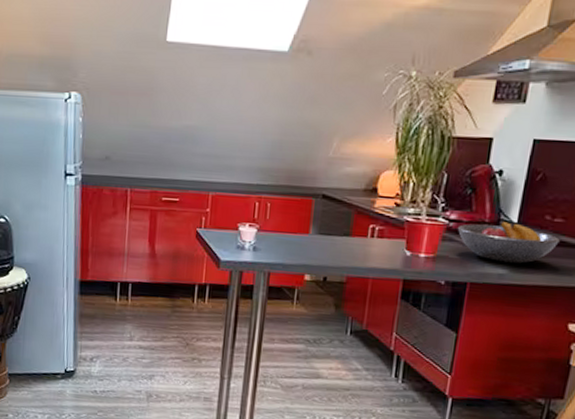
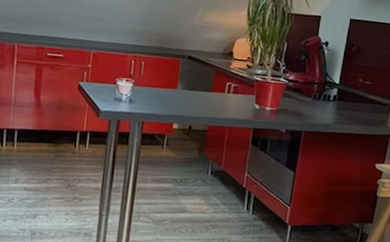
fruit bowl: present [457,220,560,264] -> none [294,81,369,116]

